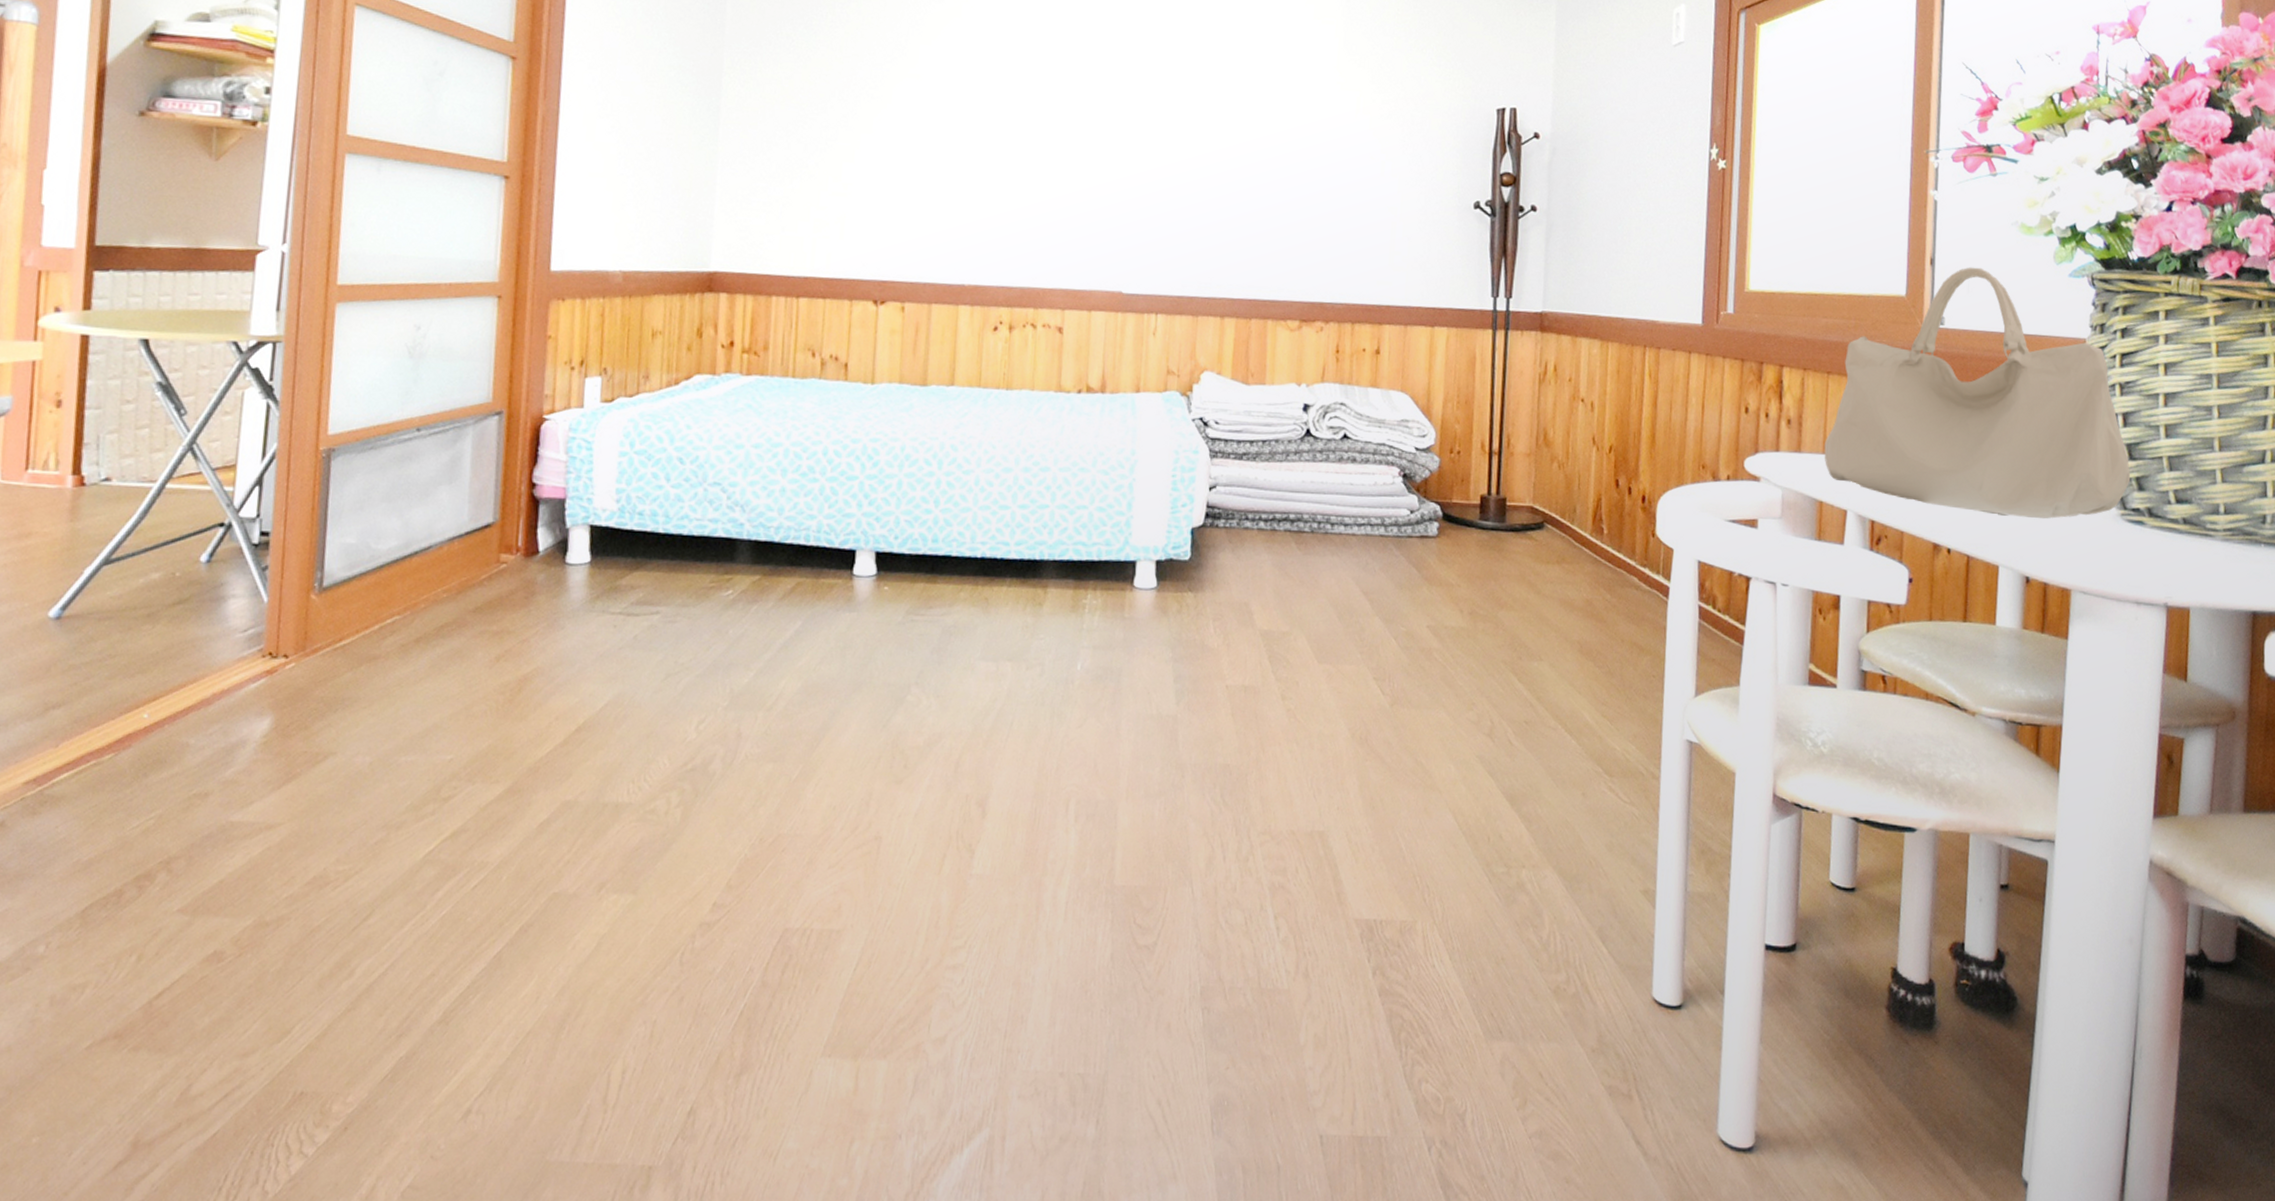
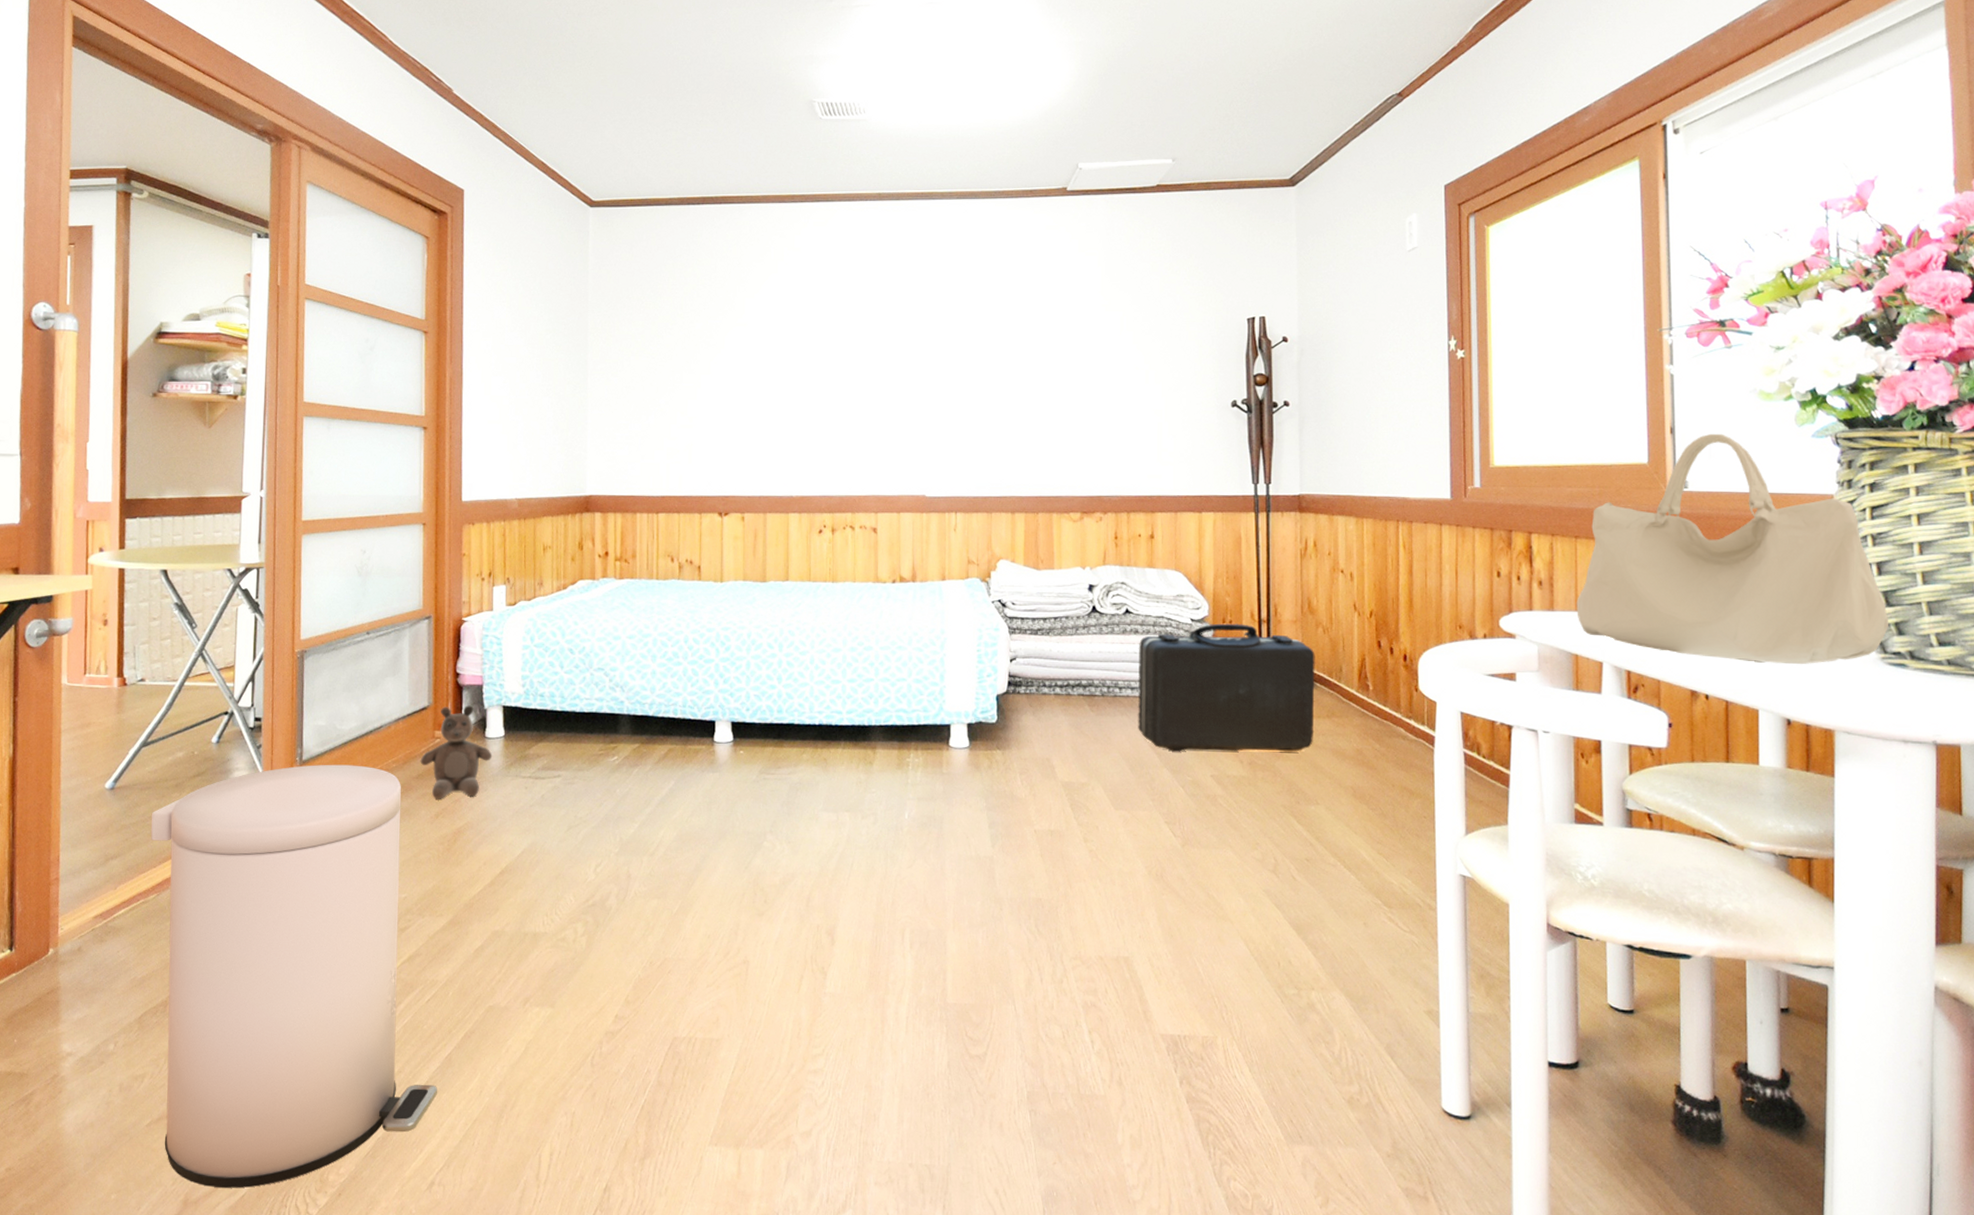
pedal bin: none [109,592,482,1125] -> present [150,764,438,1188]
stuffed animal: none [479,523,574,638] -> present [420,705,493,799]
suitcase: none [1349,453,1548,601] -> present [1138,623,1315,752]

